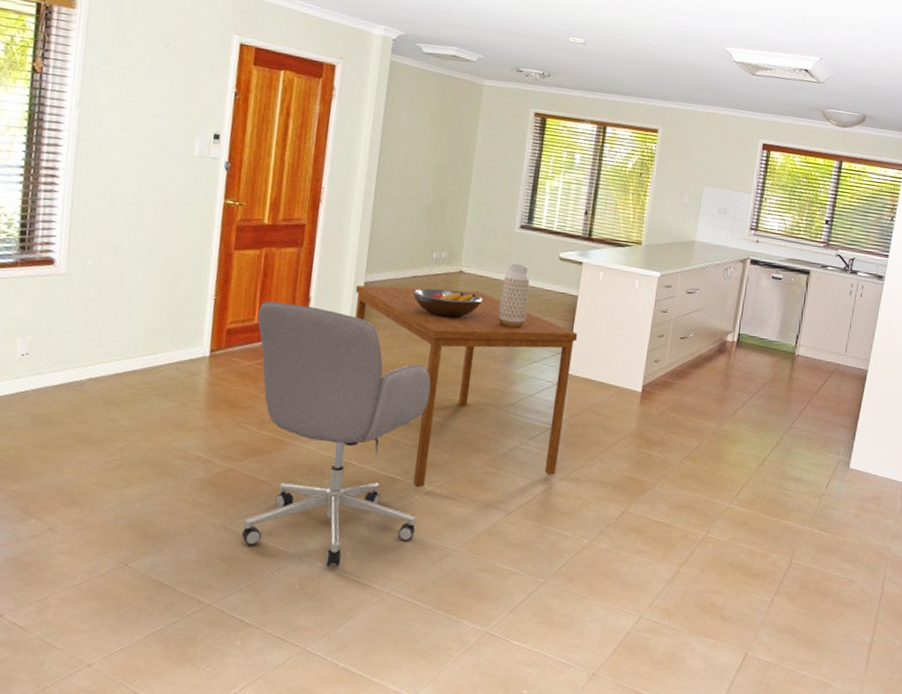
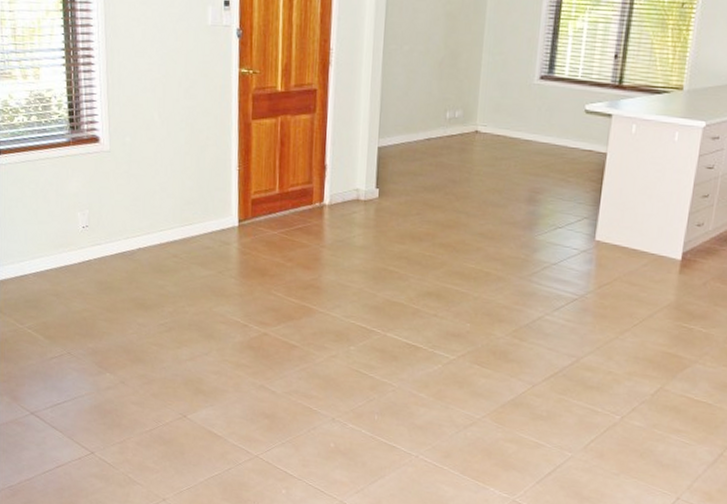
chair: present [241,301,431,567] -> none [278,170,450,429]
dining table: present [355,285,578,488] -> none [370,150,607,357]
fruit bowl: present [412,288,483,318] -> none [426,150,501,181]
vase: present [497,263,530,329] -> none [517,119,552,192]

